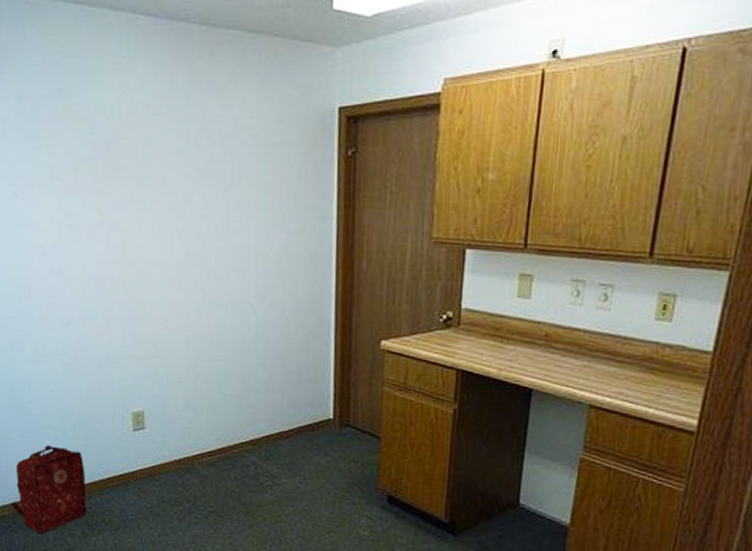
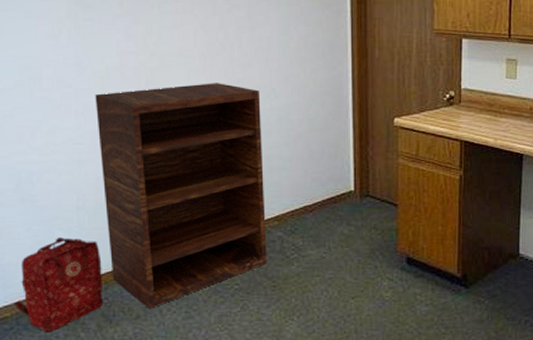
shelving unit: none [77,296,241,522] -> present [95,83,267,309]

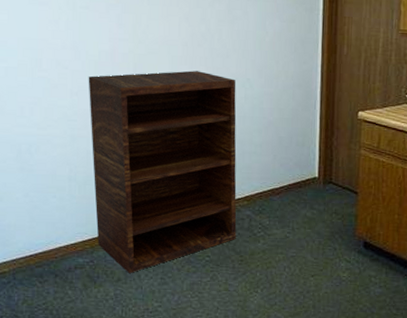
backpack: present [14,236,103,332] -> none [12,203,89,287]

